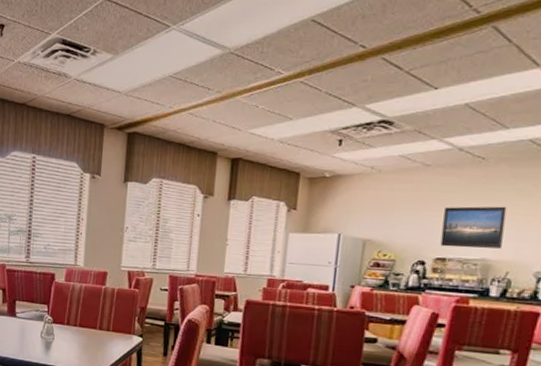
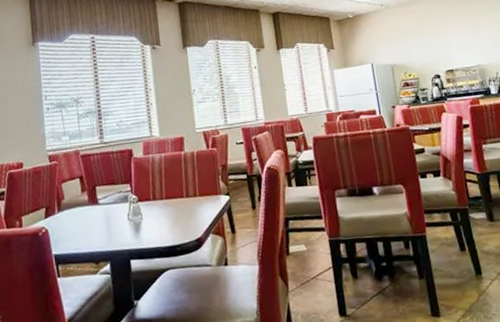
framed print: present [440,206,507,249] -> none [441,21,487,61]

